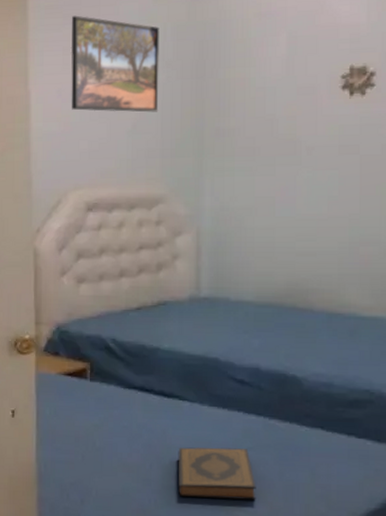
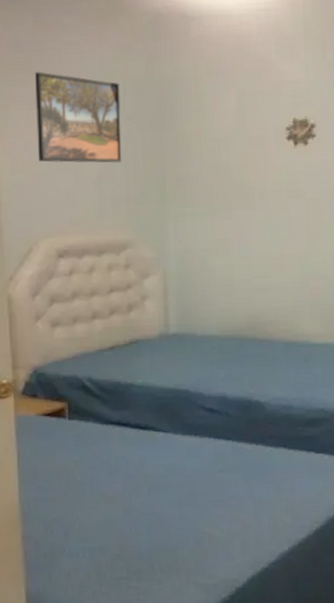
hardback book: present [178,447,256,500] -> none [155,472,229,522]

